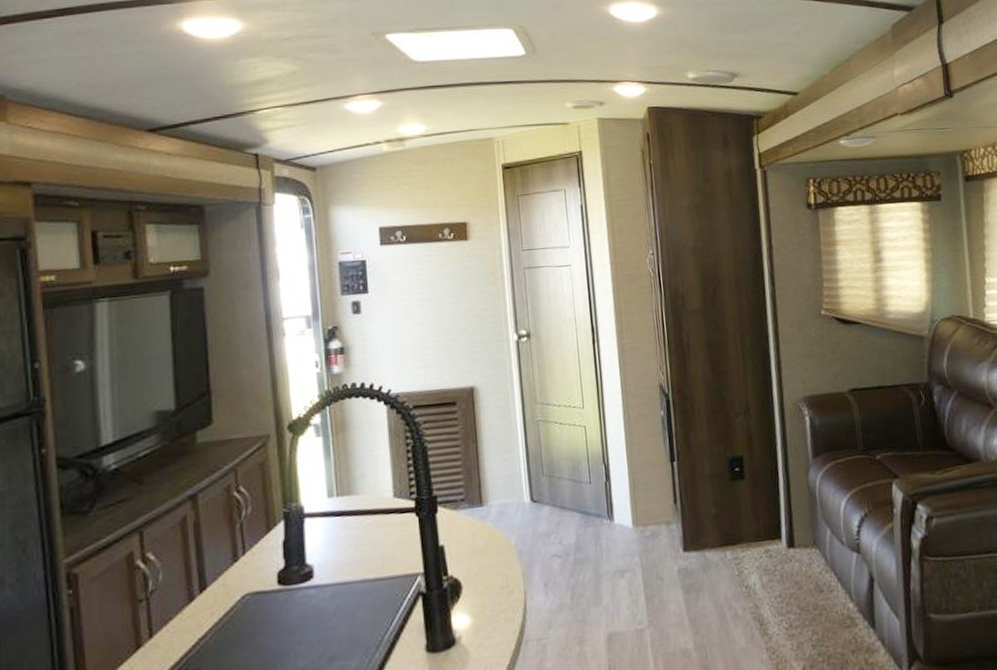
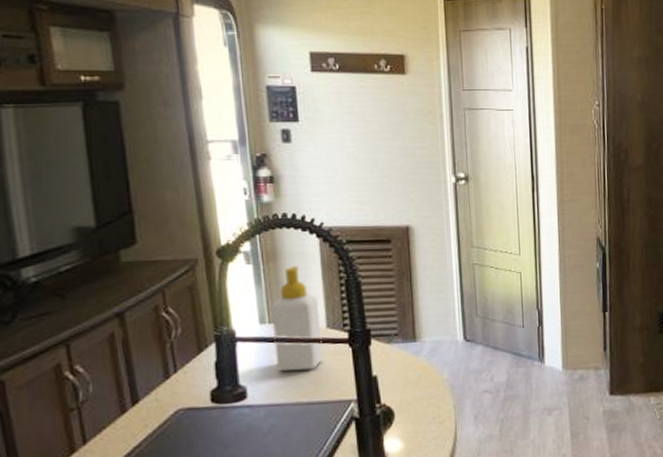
soap bottle: none [340,434,390,547] -> present [271,265,323,372]

